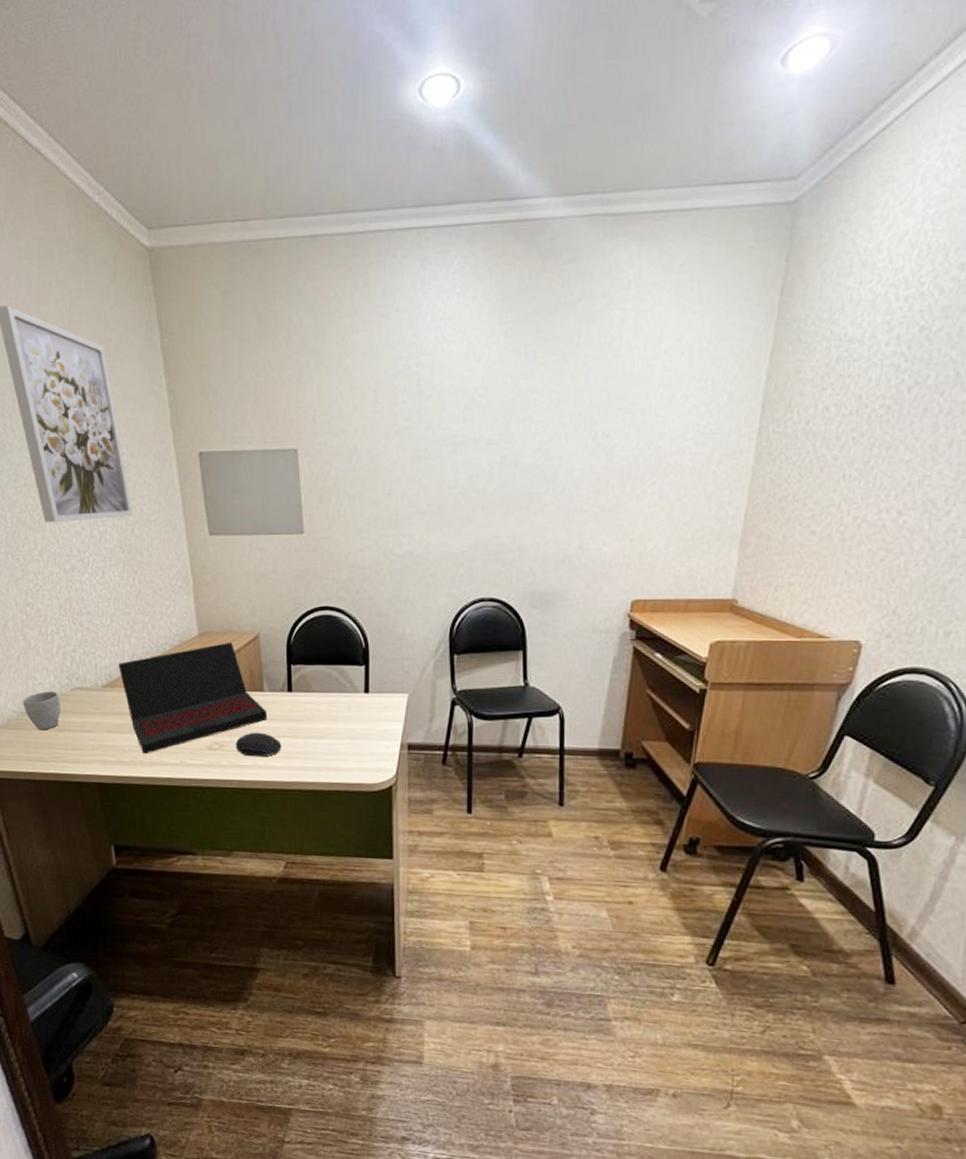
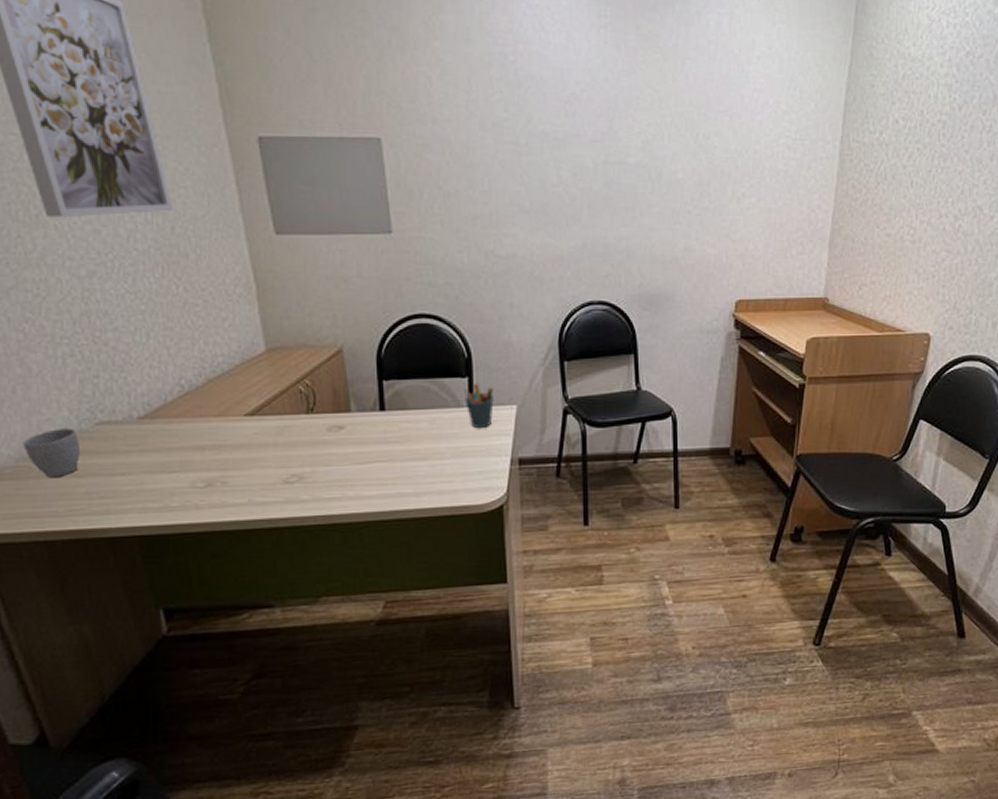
laptop: present [119,642,268,754] -> none [160,357,357,496]
computer mouse: present [235,732,282,757] -> none [318,458,375,488]
pen holder: none [360,671,387,714] -> present [463,383,494,429]

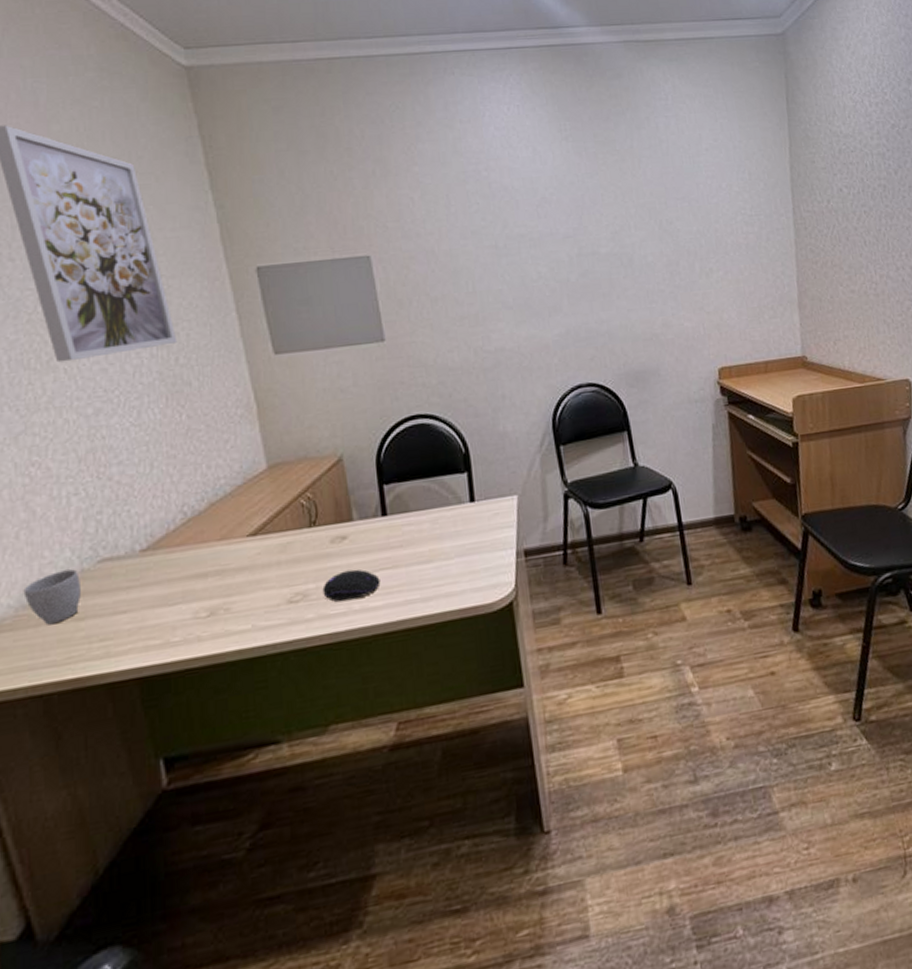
computer mouse: none [318,458,375,488] -> present [322,569,380,602]
pen holder: present [463,383,494,429] -> none [463,477,495,524]

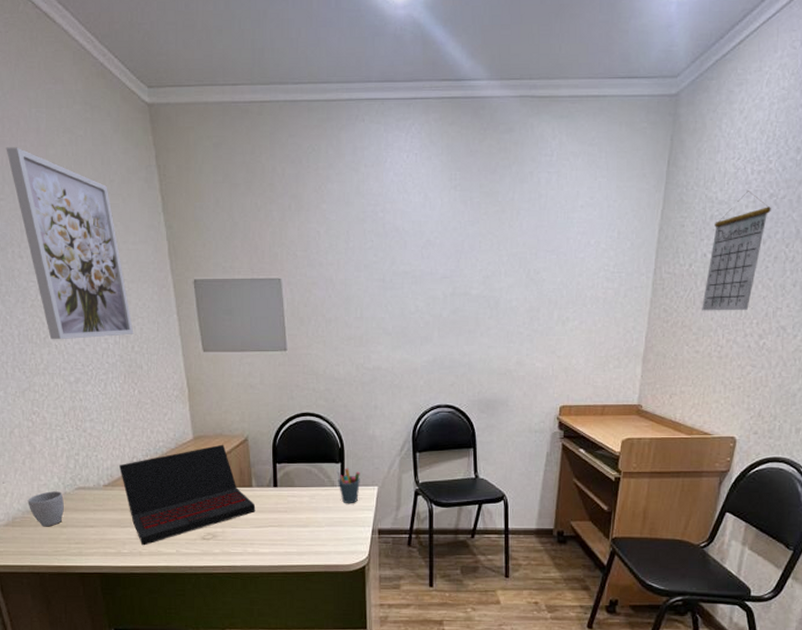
laptop: none [163,470,360,627] -> present [119,444,256,546]
computer mouse: present [322,569,380,602] -> none [227,523,268,545]
pen holder: none [463,477,495,524] -> present [337,468,360,504]
calendar: none [844,123,896,248] -> present [702,191,771,311]

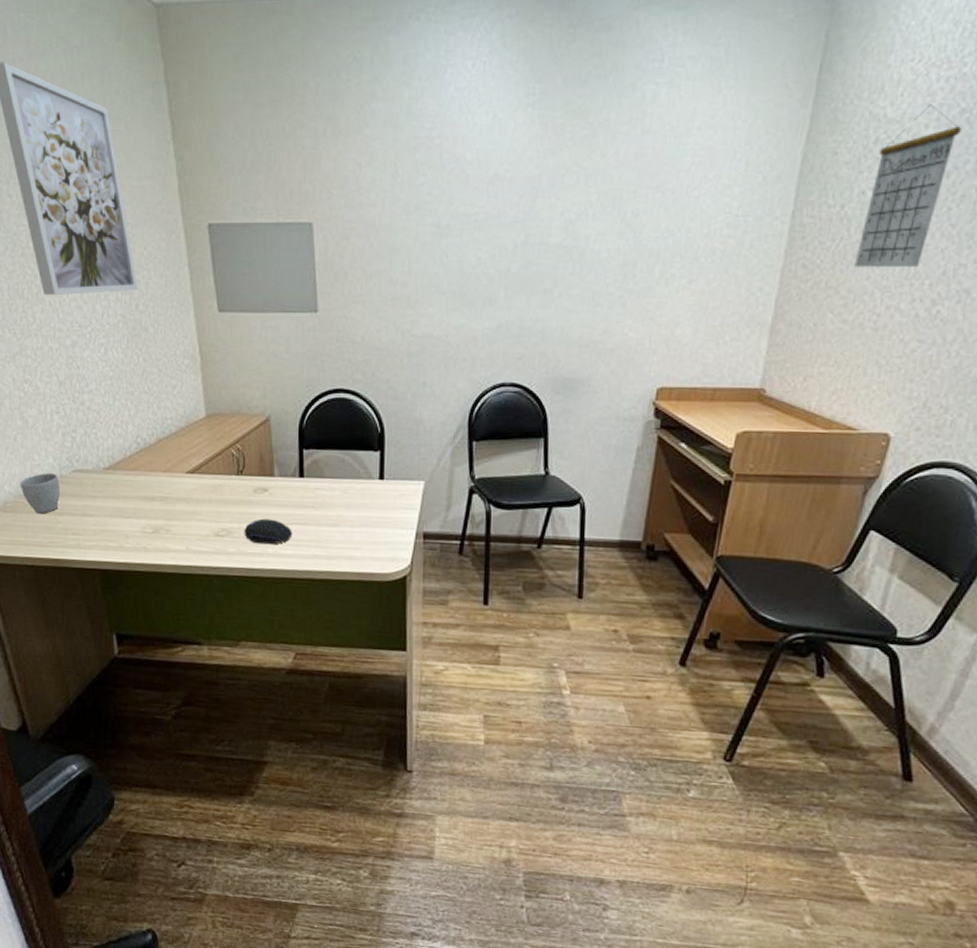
laptop: present [119,444,256,546] -> none [122,424,278,540]
computer mouse: none [227,523,268,545] -> present [244,518,292,545]
pen holder: present [337,468,360,504] -> none [375,457,403,501]

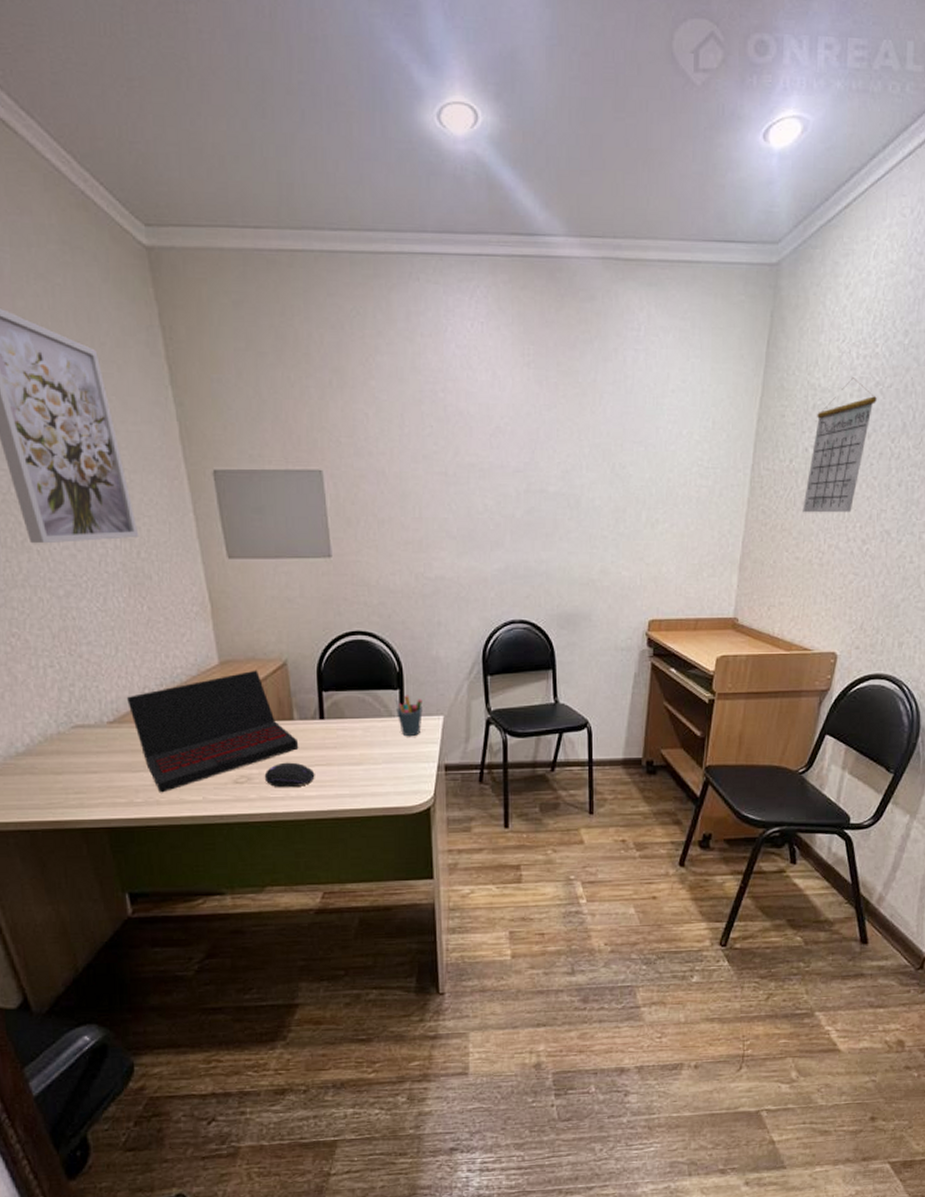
mug: present [20,473,60,514] -> none [10,731,58,775]
laptop: none [122,424,278,540] -> present [127,670,299,793]
pen holder: none [375,457,403,501] -> present [395,695,423,737]

